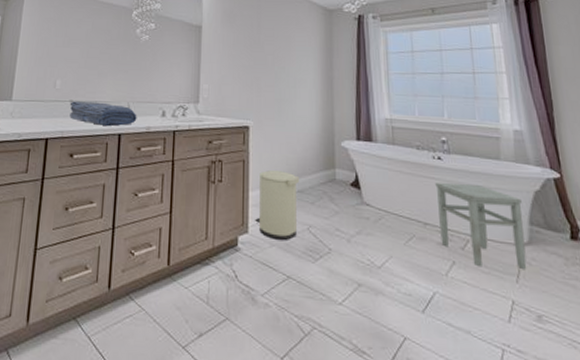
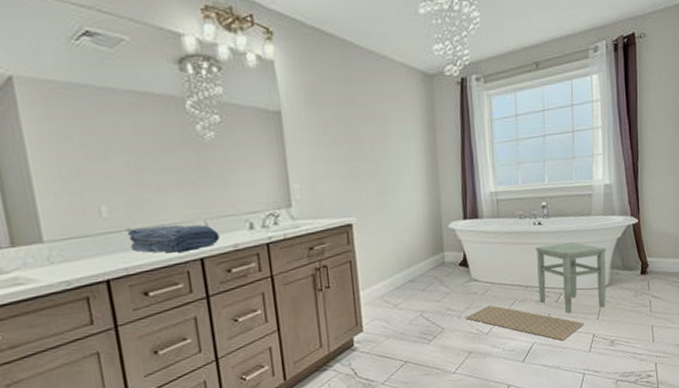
pedal bin: present [255,170,299,241] -> none [368,264,411,332]
bath mat: none [355,235,499,299] -> present [465,305,584,341]

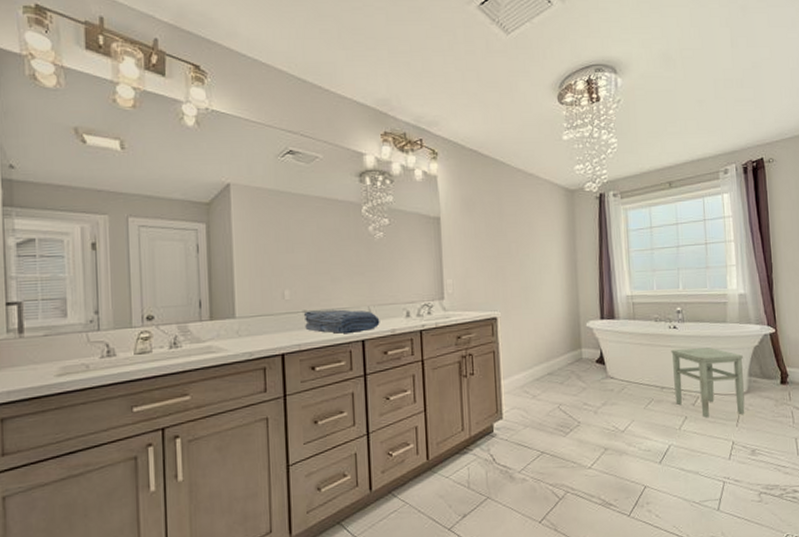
bath mat: present [465,305,584,341] -> none [601,403,723,446]

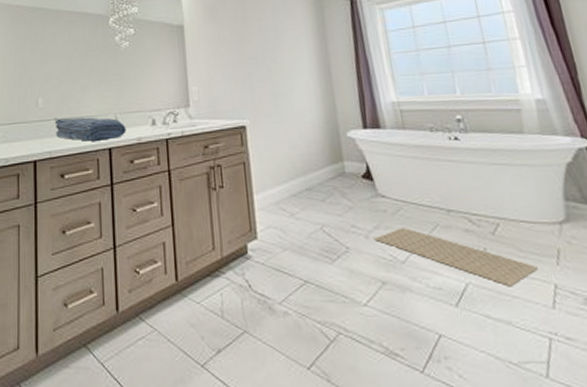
bath mat: none [601,403,723,446] -> present [374,228,538,287]
stool: present [671,347,745,417] -> none [454,163,567,251]

